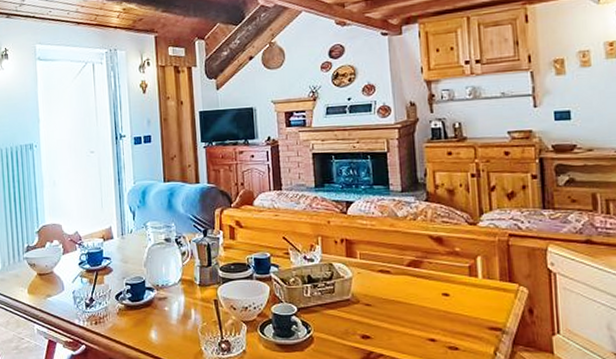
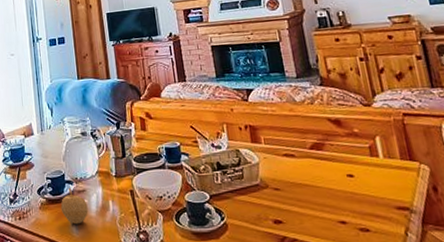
fruit: none [139,294,169,332] -> present [60,187,89,225]

